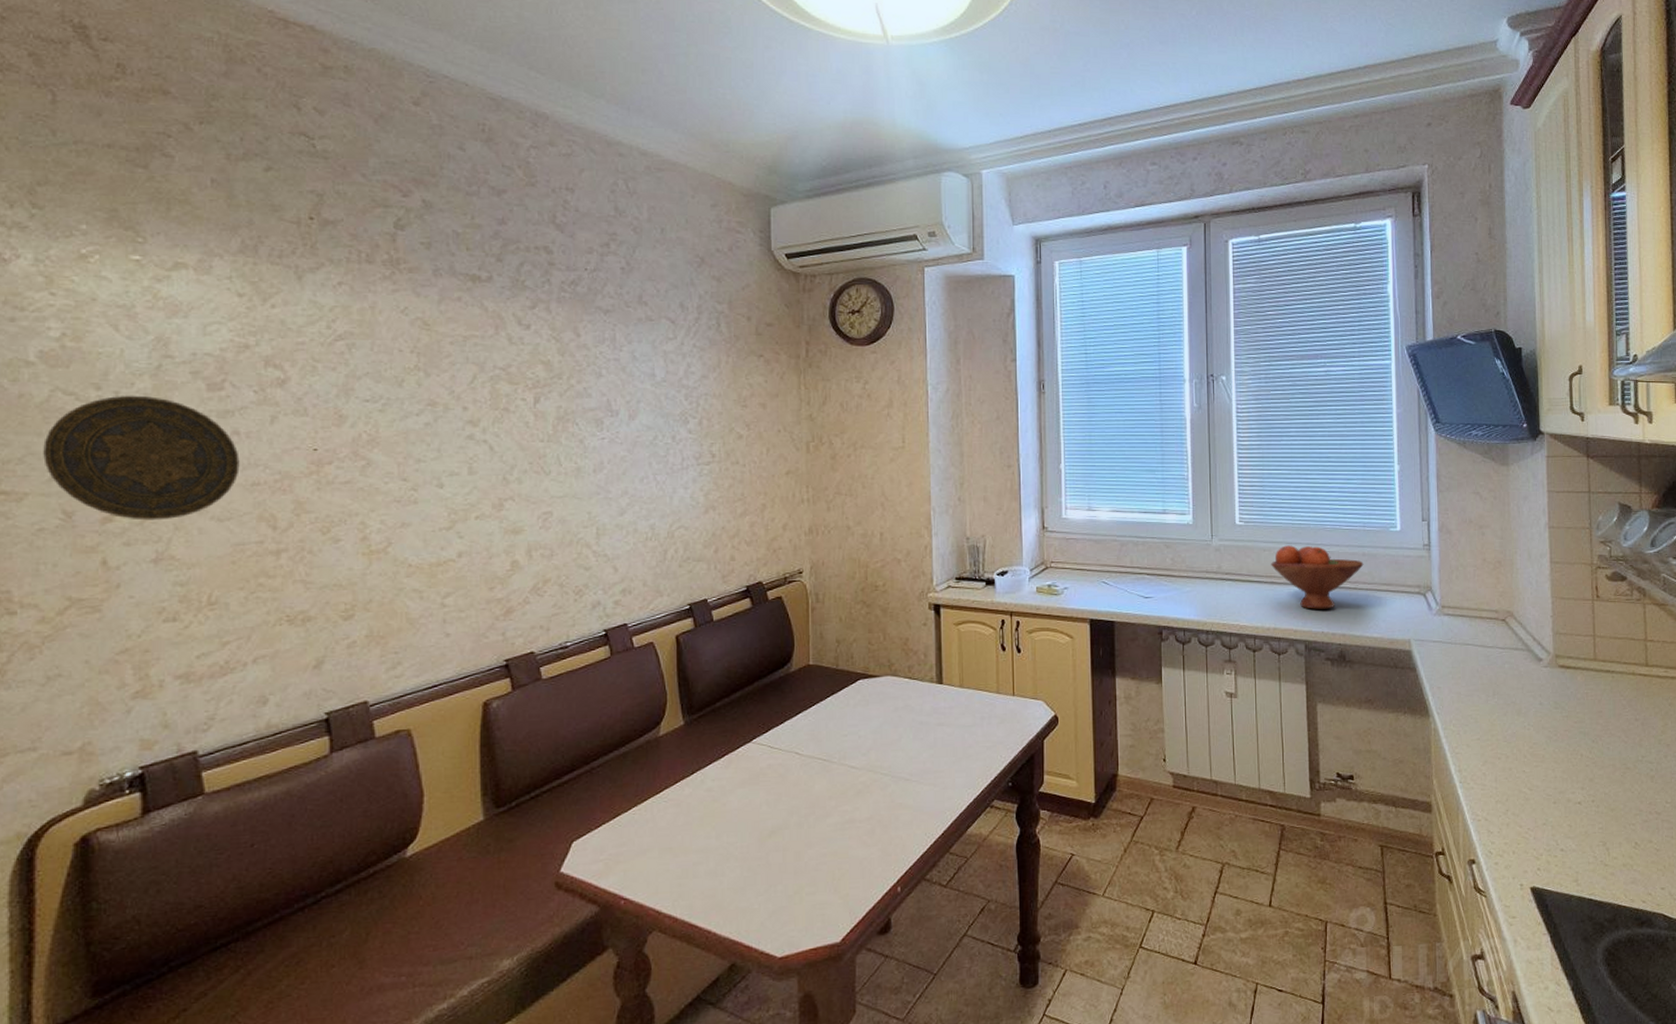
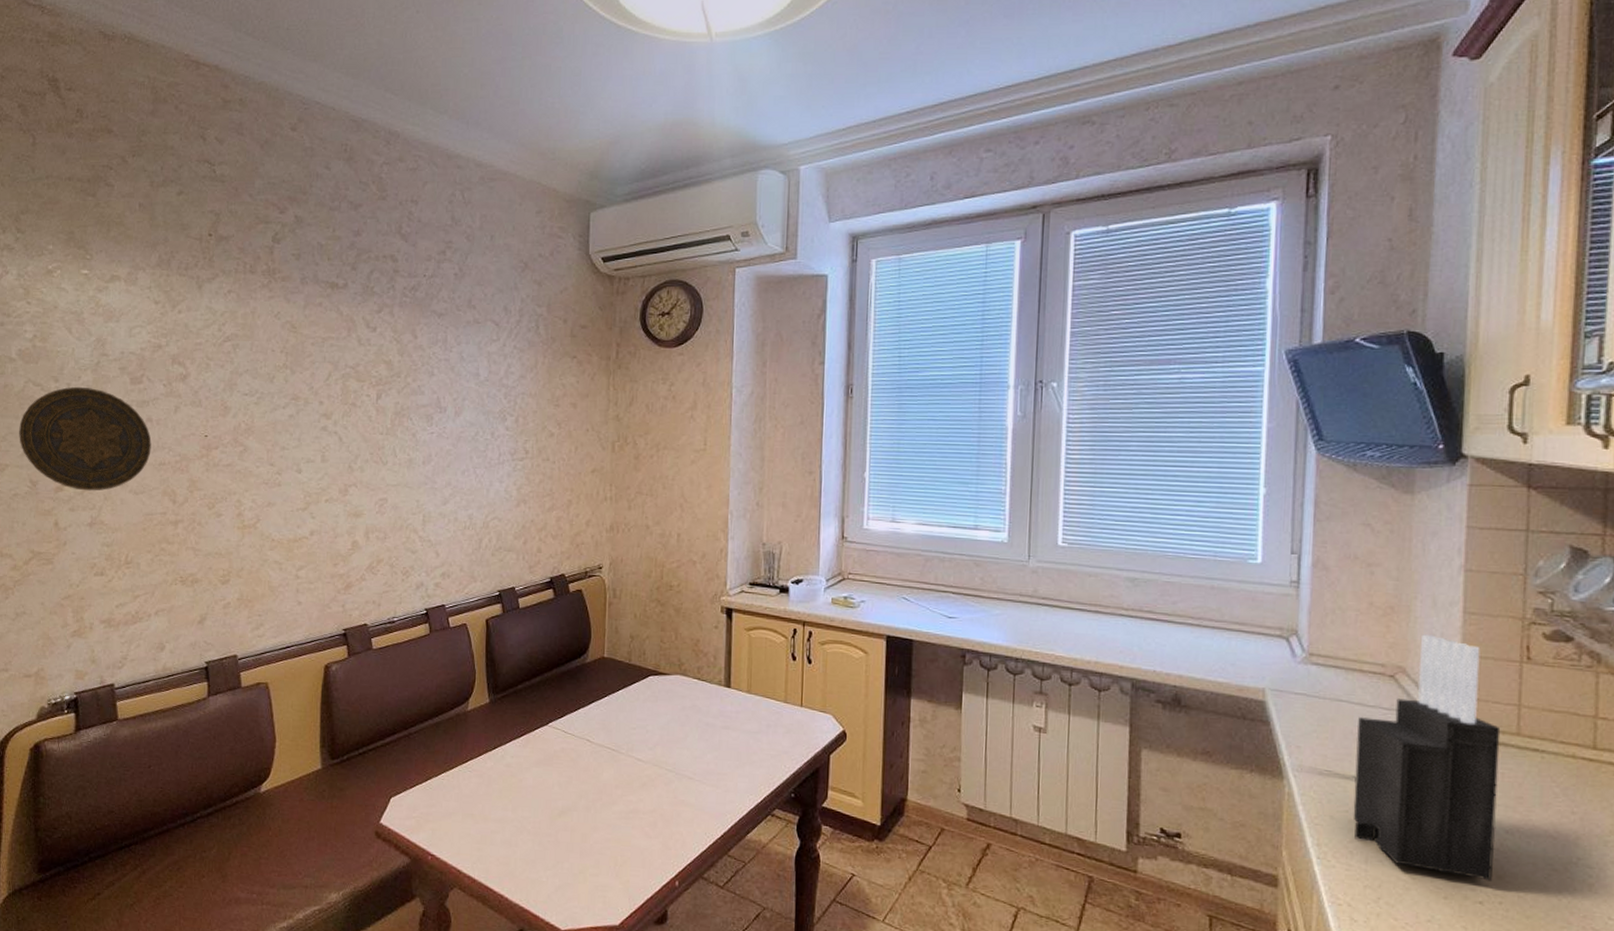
fruit bowl: present [1271,545,1364,609] -> none [1097,572,1212,646]
knife block: none [1482,583,1586,784] -> present [1353,634,1501,881]

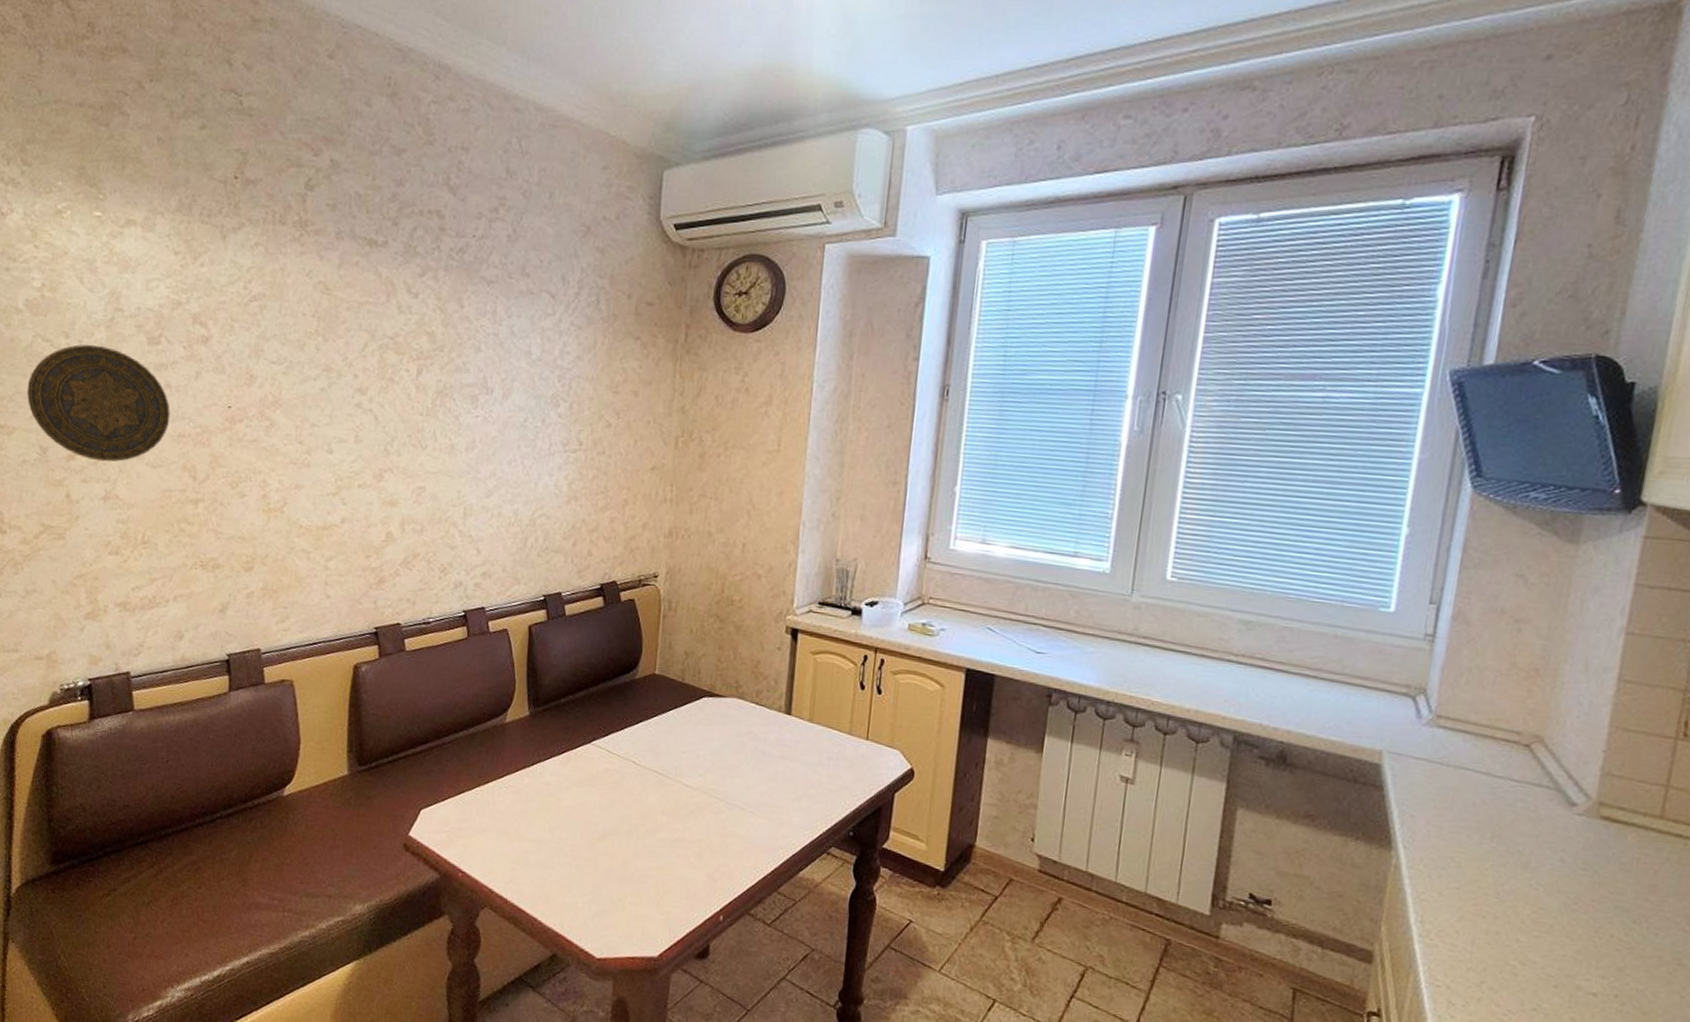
knife block: present [1353,634,1501,881] -> none [1463,701,1643,972]

